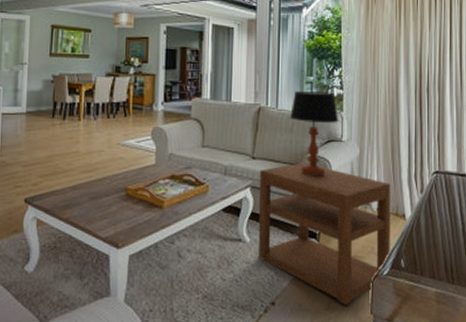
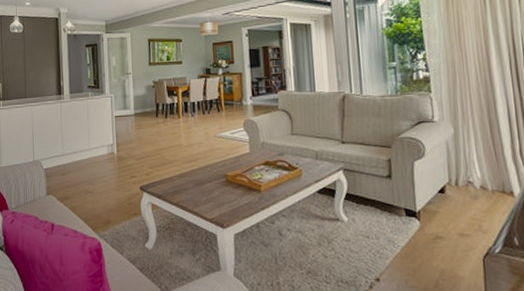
nightstand: present [258,162,391,306] -> none [350,144,500,284]
table lamp: present [289,91,339,176] -> none [375,75,428,157]

